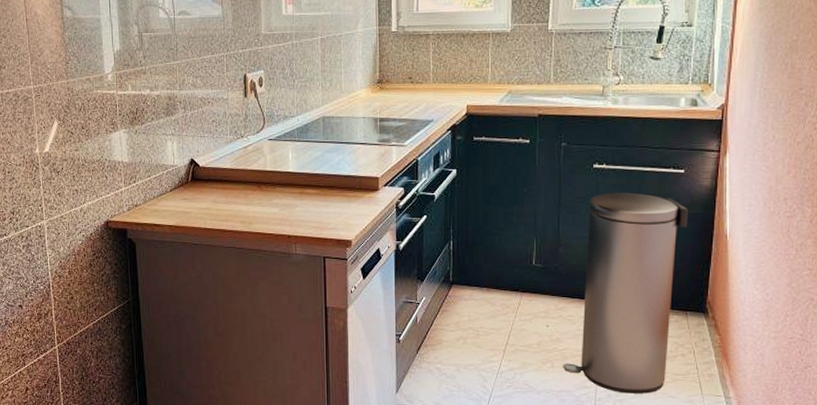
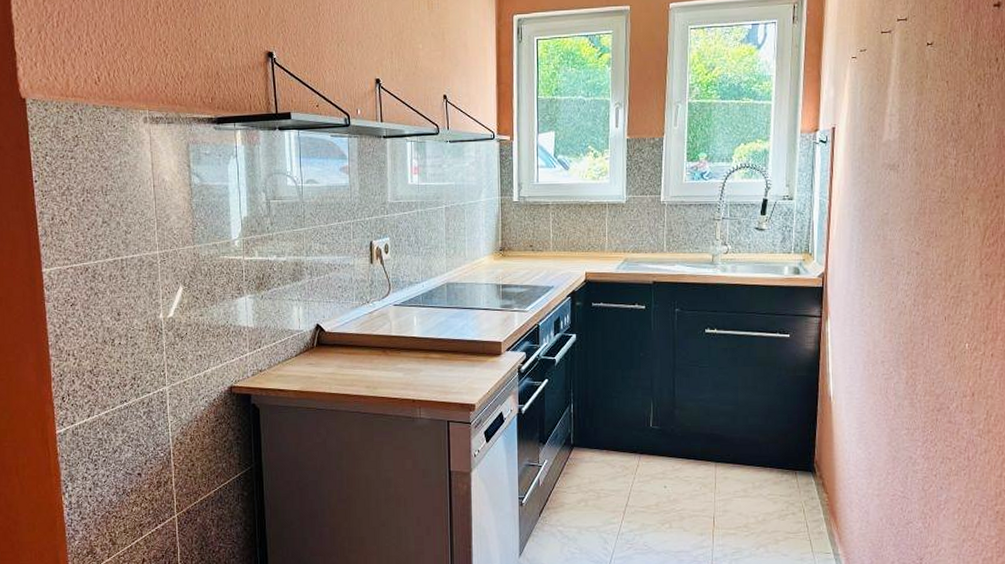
pedal bin: present [563,192,688,394] -> none [681,356,794,553]

